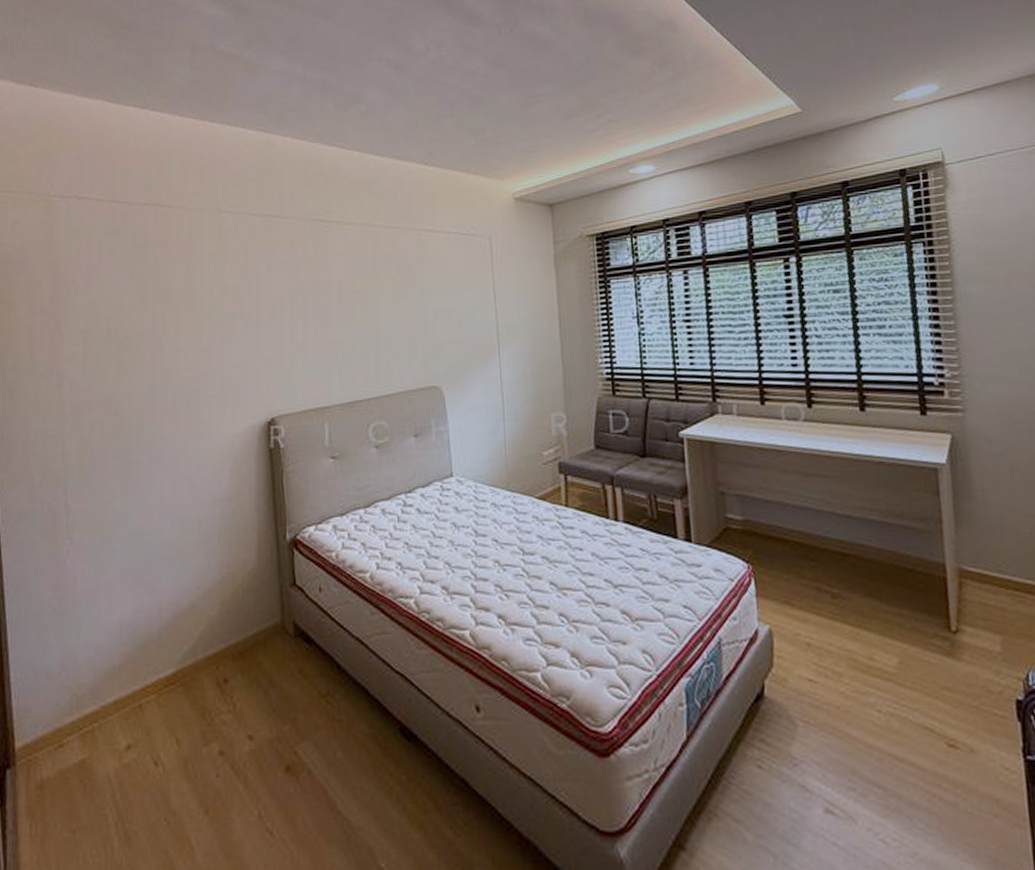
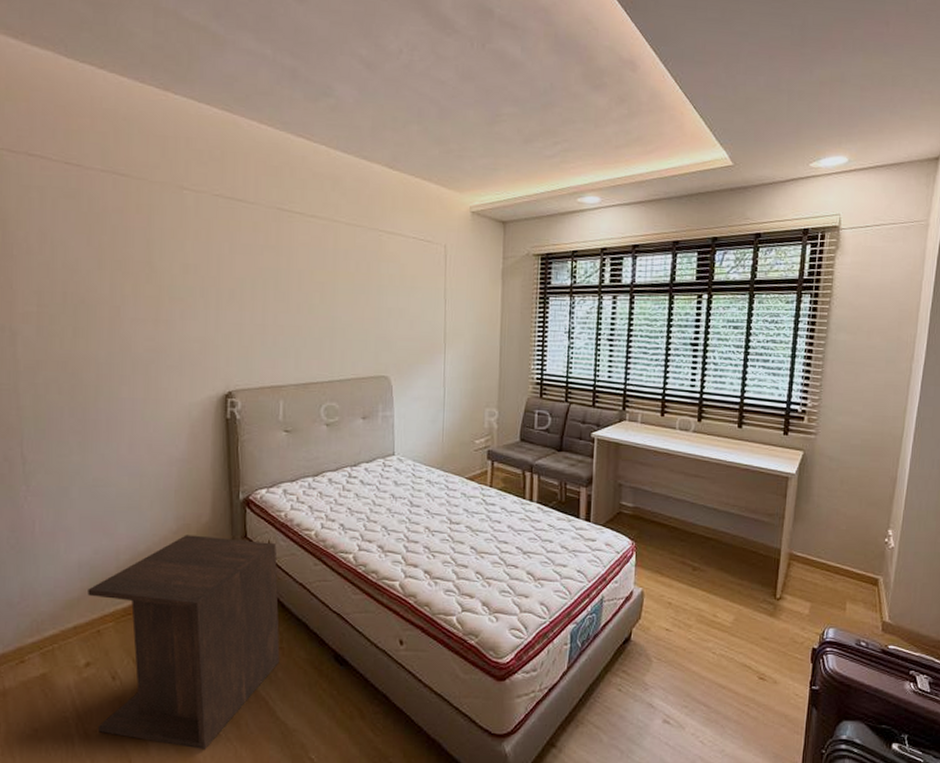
nightstand: none [129,585,338,855] -> present [88,535,280,749]

